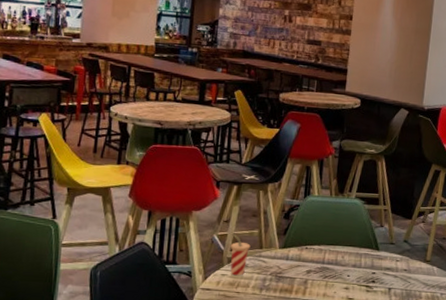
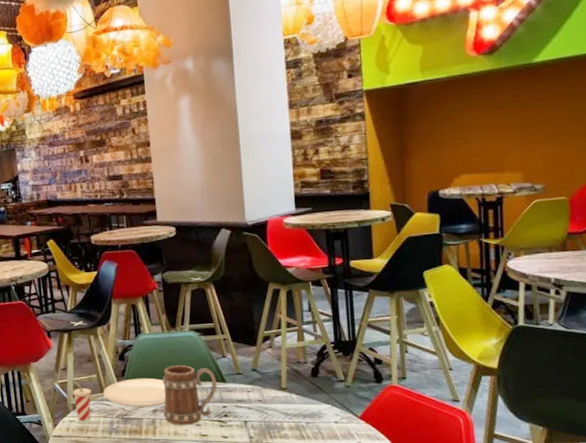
plate: none [261,238,324,267] -> present [102,378,166,407]
beer mug: none [316,229,371,288] -> present [162,365,217,426]

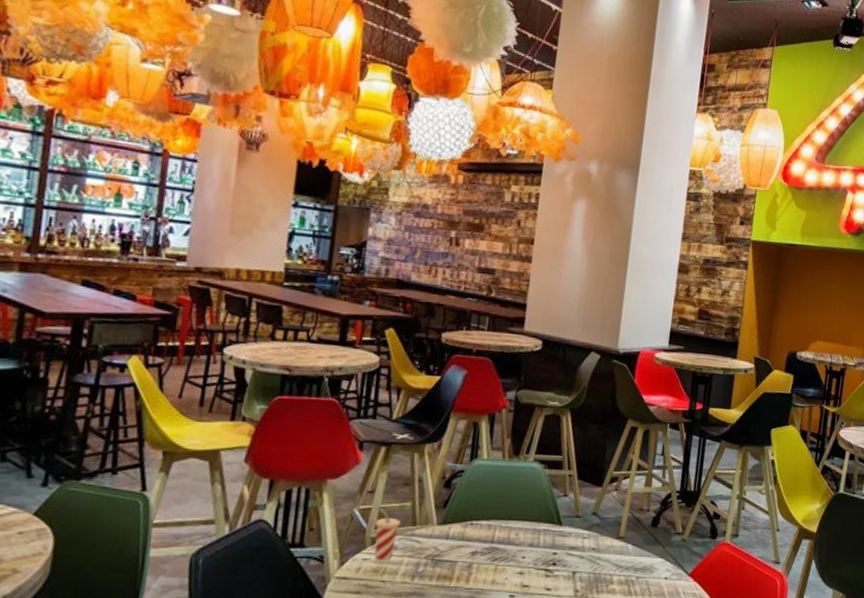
plate: present [102,378,166,407] -> none [414,511,493,547]
beer mug: present [162,365,217,426] -> none [483,500,552,573]

